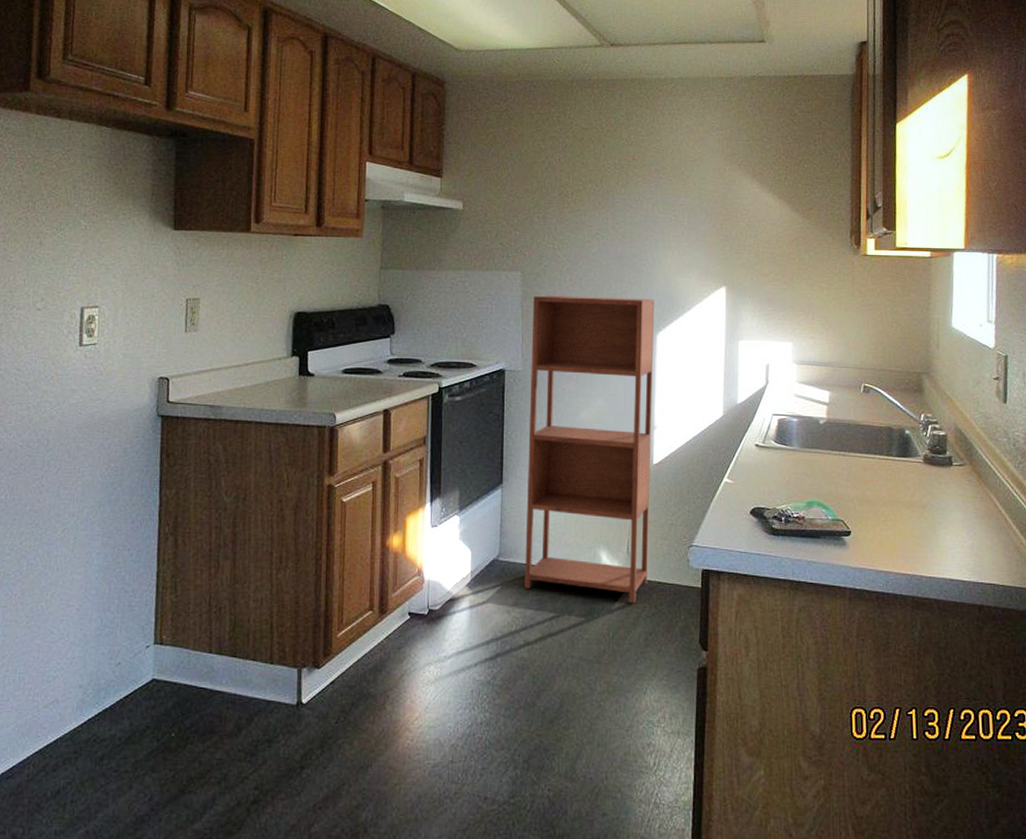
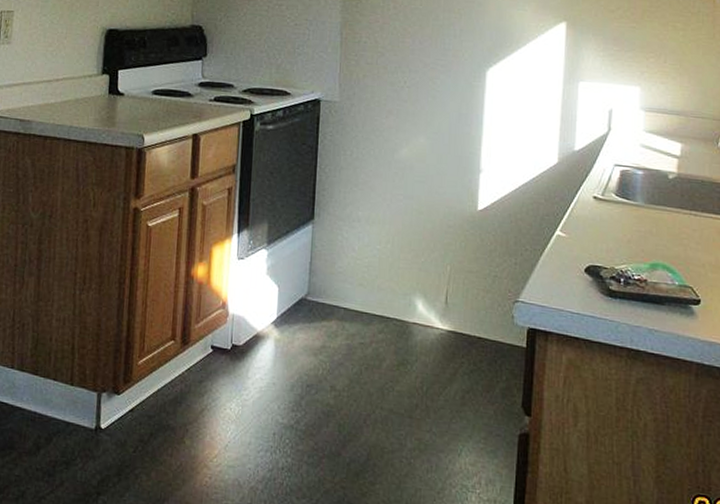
shelving unit: present [524,295,655,603] -> none [333,23,486,357]

